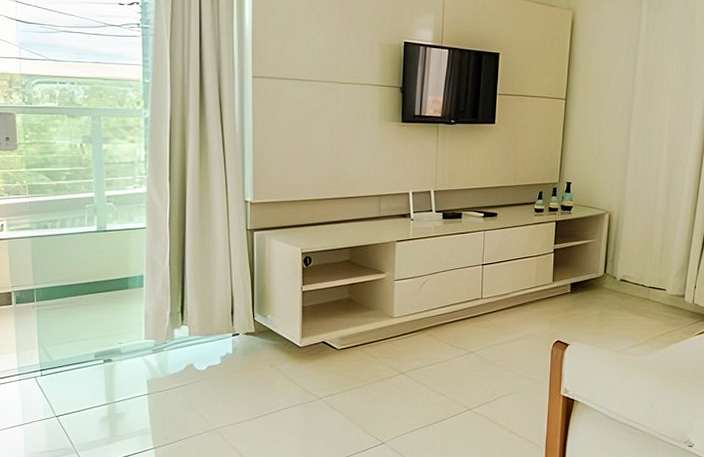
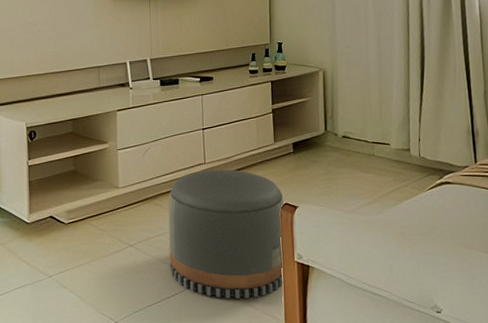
pouf: none [439,305,556,426] -> present [168,169,284,299]

